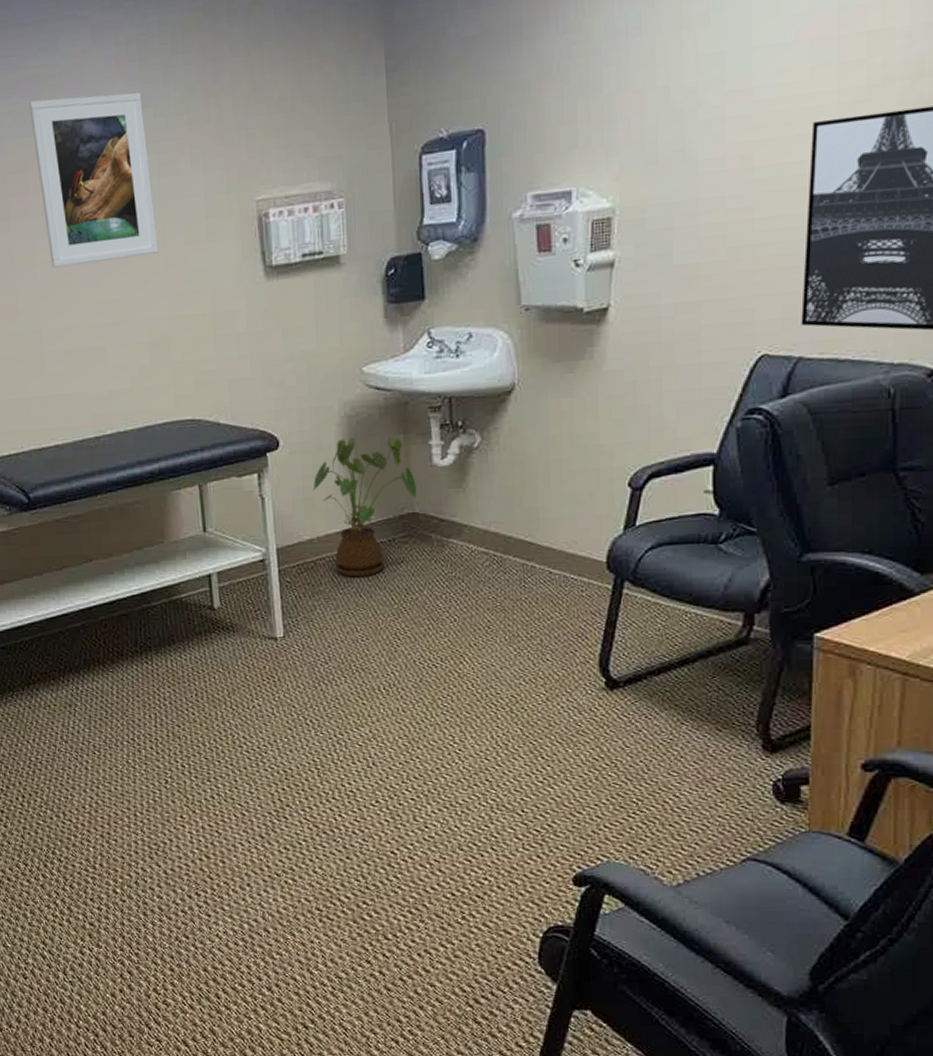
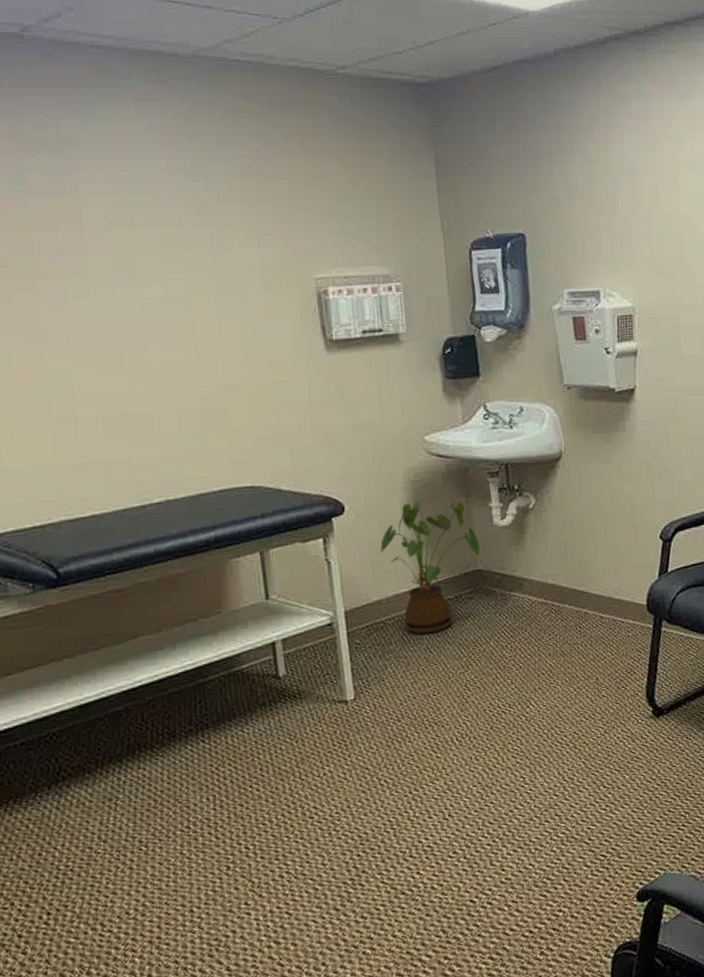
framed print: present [29,92,159,268] -> none [60,160,213,330]

